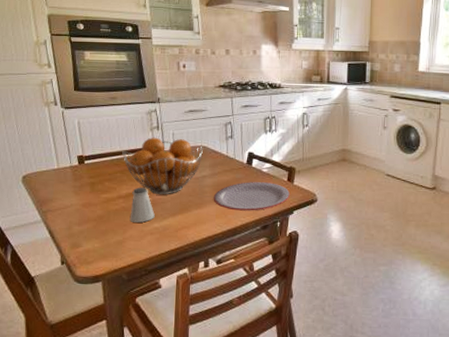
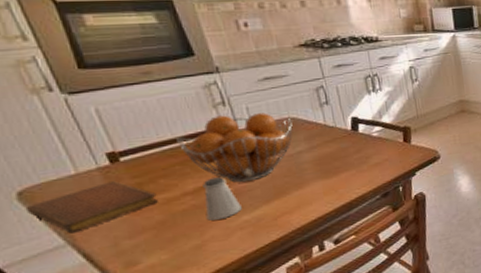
notebook: none [24,178,102,213] -> present [25,181,158,234]
plate: present [213,182,291,211] -> none [316,146,410,184]

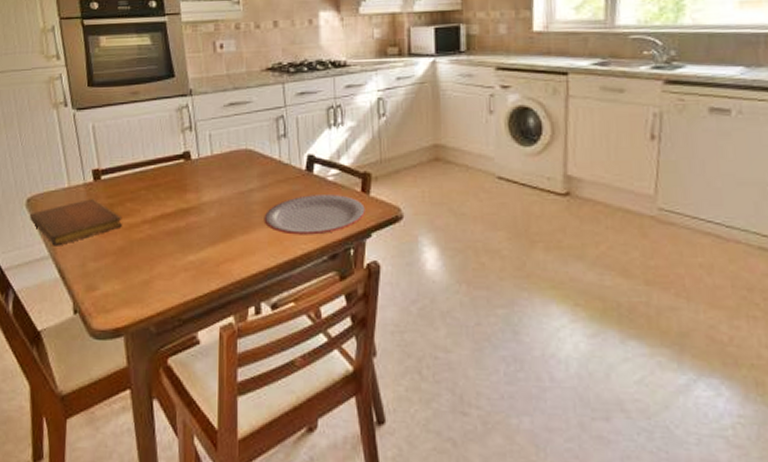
fruit basket: present [176,113,293,183] -> none [147,141,248,217]
saltshaker: present [203,177,242,221] -> none [157,208,189,255]
plate: none [316,146,410,184] -> present [264,195,367,235]

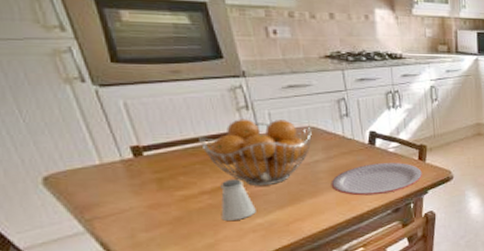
notebook: present [29,199,122,246] -> none [49,175,176,222]
fruit basket: none [147,141,248,217] -> present [199,119,312,187]
saltshaker: none [157,208,189,255] -> present [220,179,256,221]

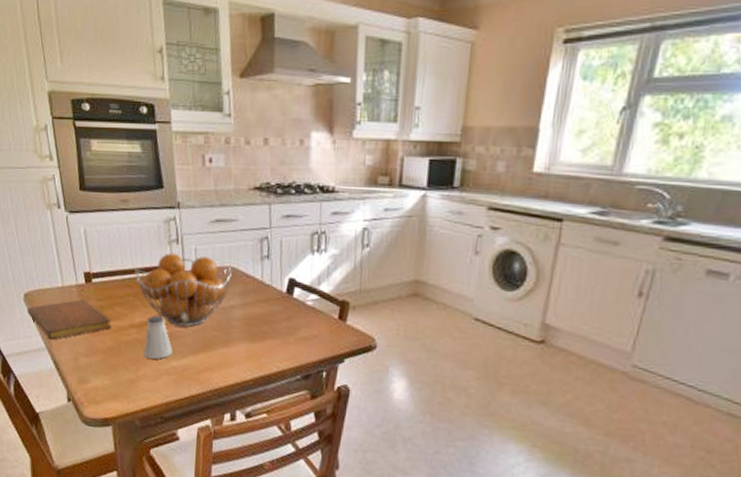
notebook: none [49,175,176,222] -> present [26,299,111,340]
plate: present [330,162,423,196] -> none [243,316,342,355]

